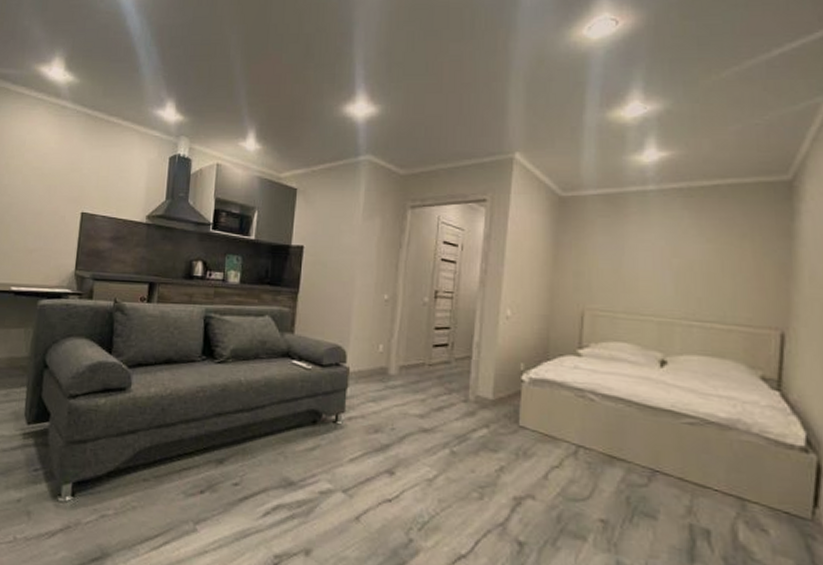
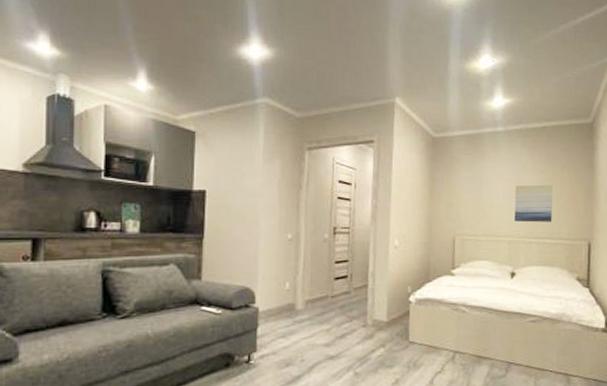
wall art: none [667,255,728,303] -> present [514,184,554,223]

